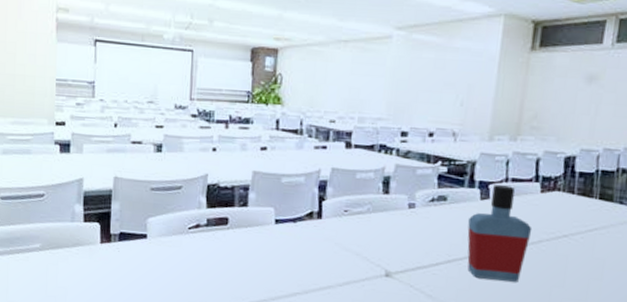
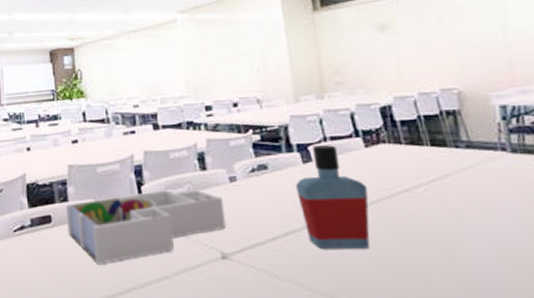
desk organizer: none [242,207,398,268] -> present [66,189,226,264]

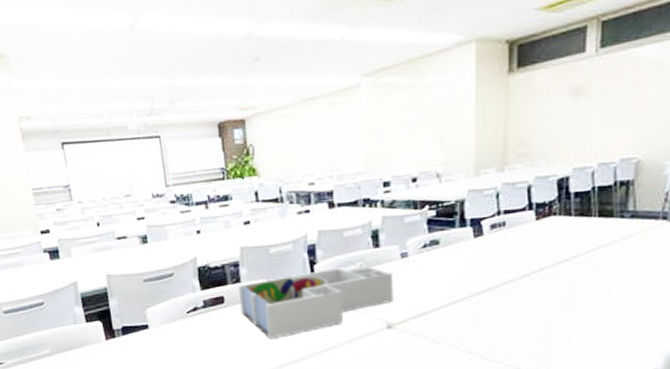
bottle: present [296,145,370,249] -> none [464,218,531,316]

